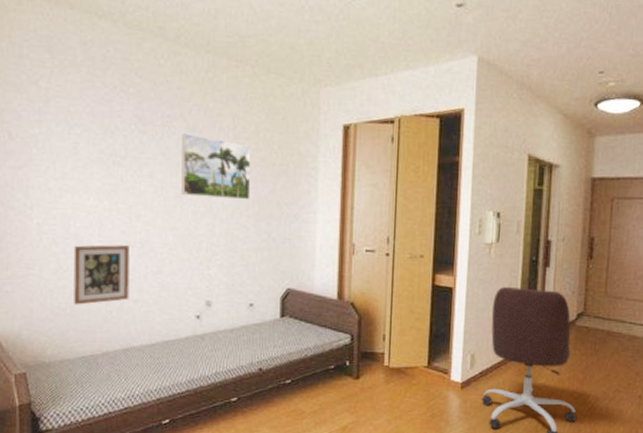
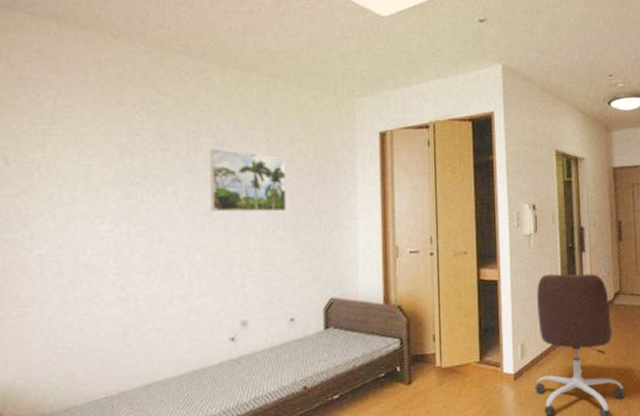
picture frame: present [73,245,129,305] -> none [83,270,151,342]

